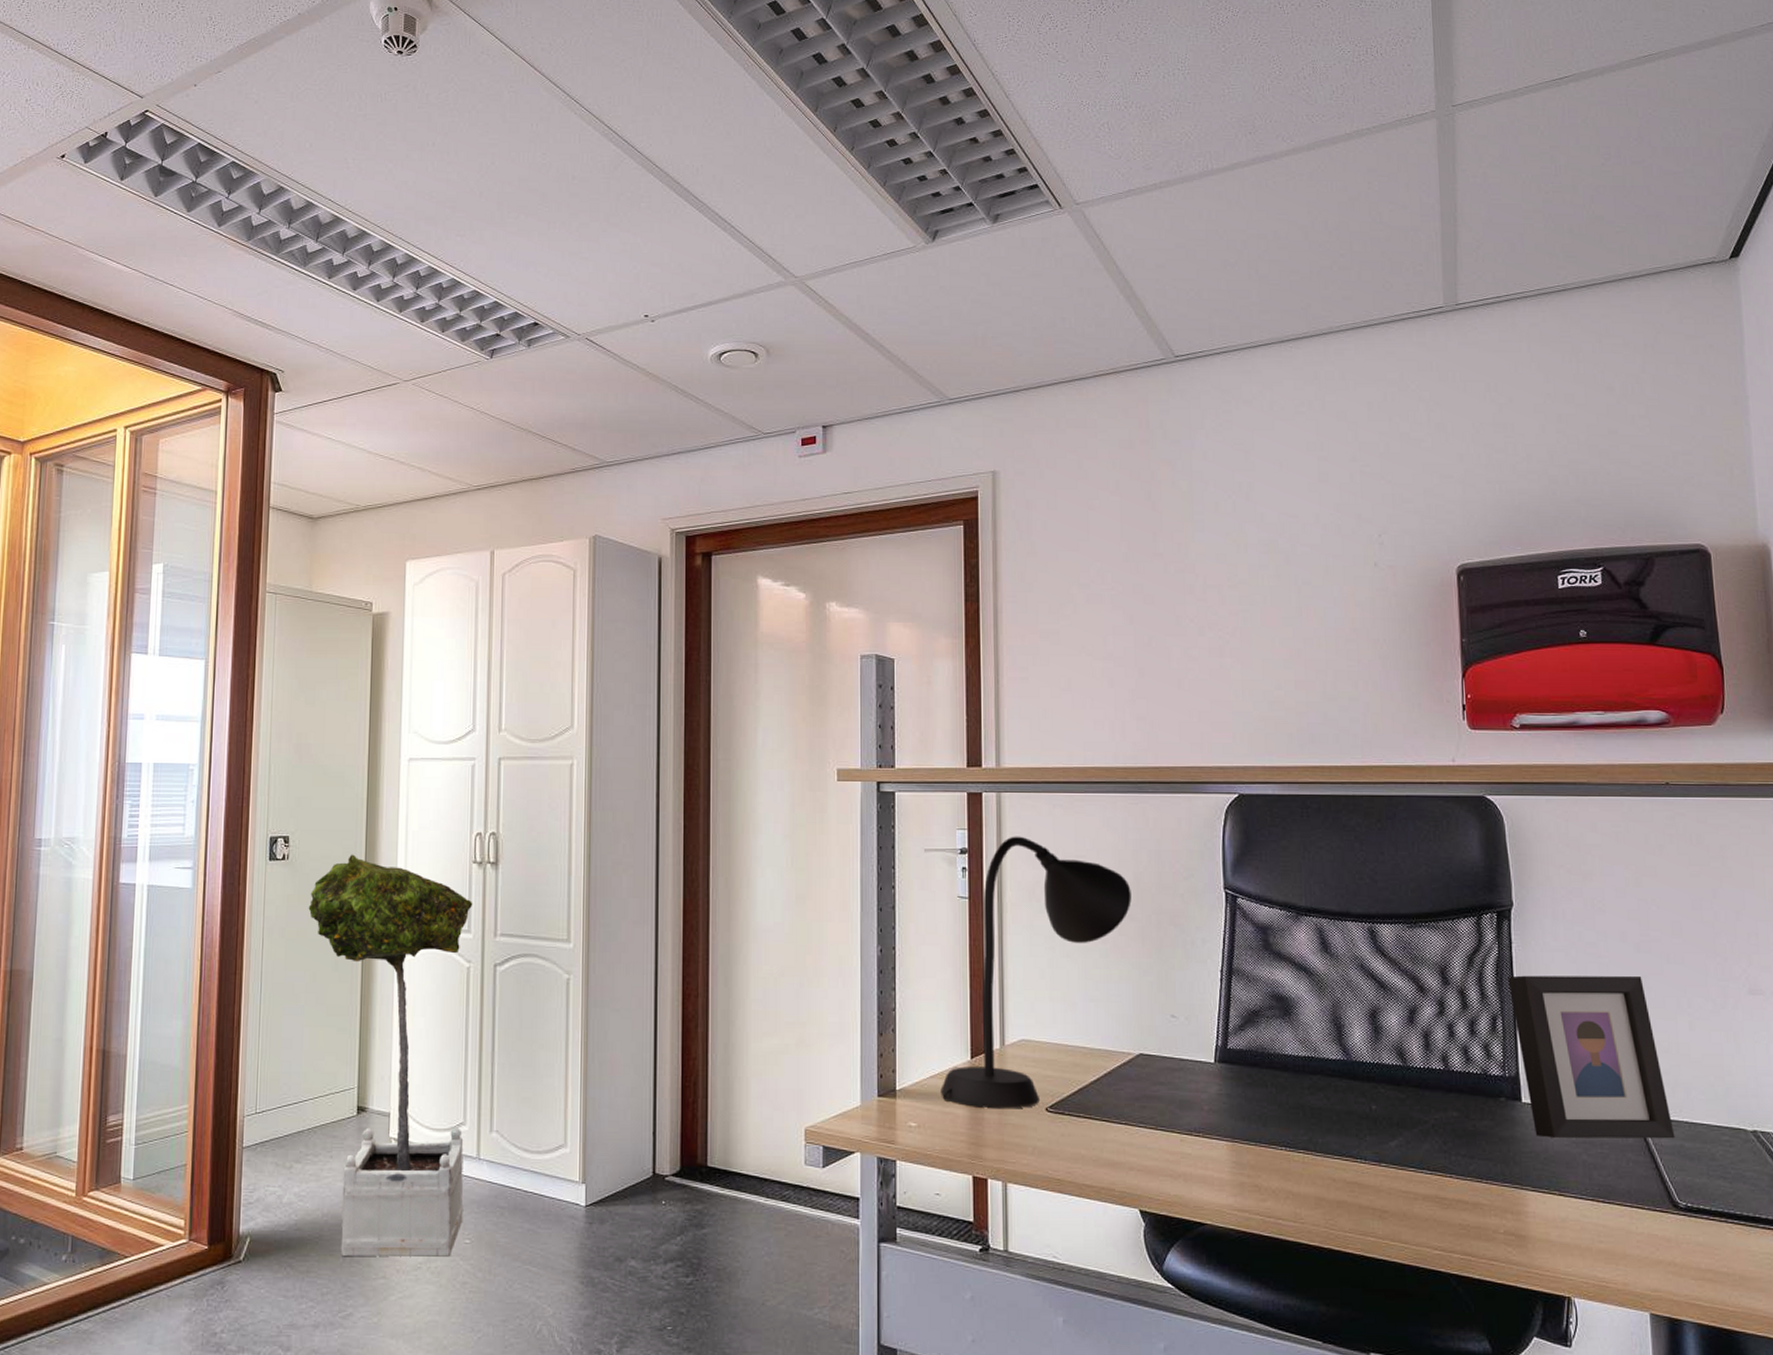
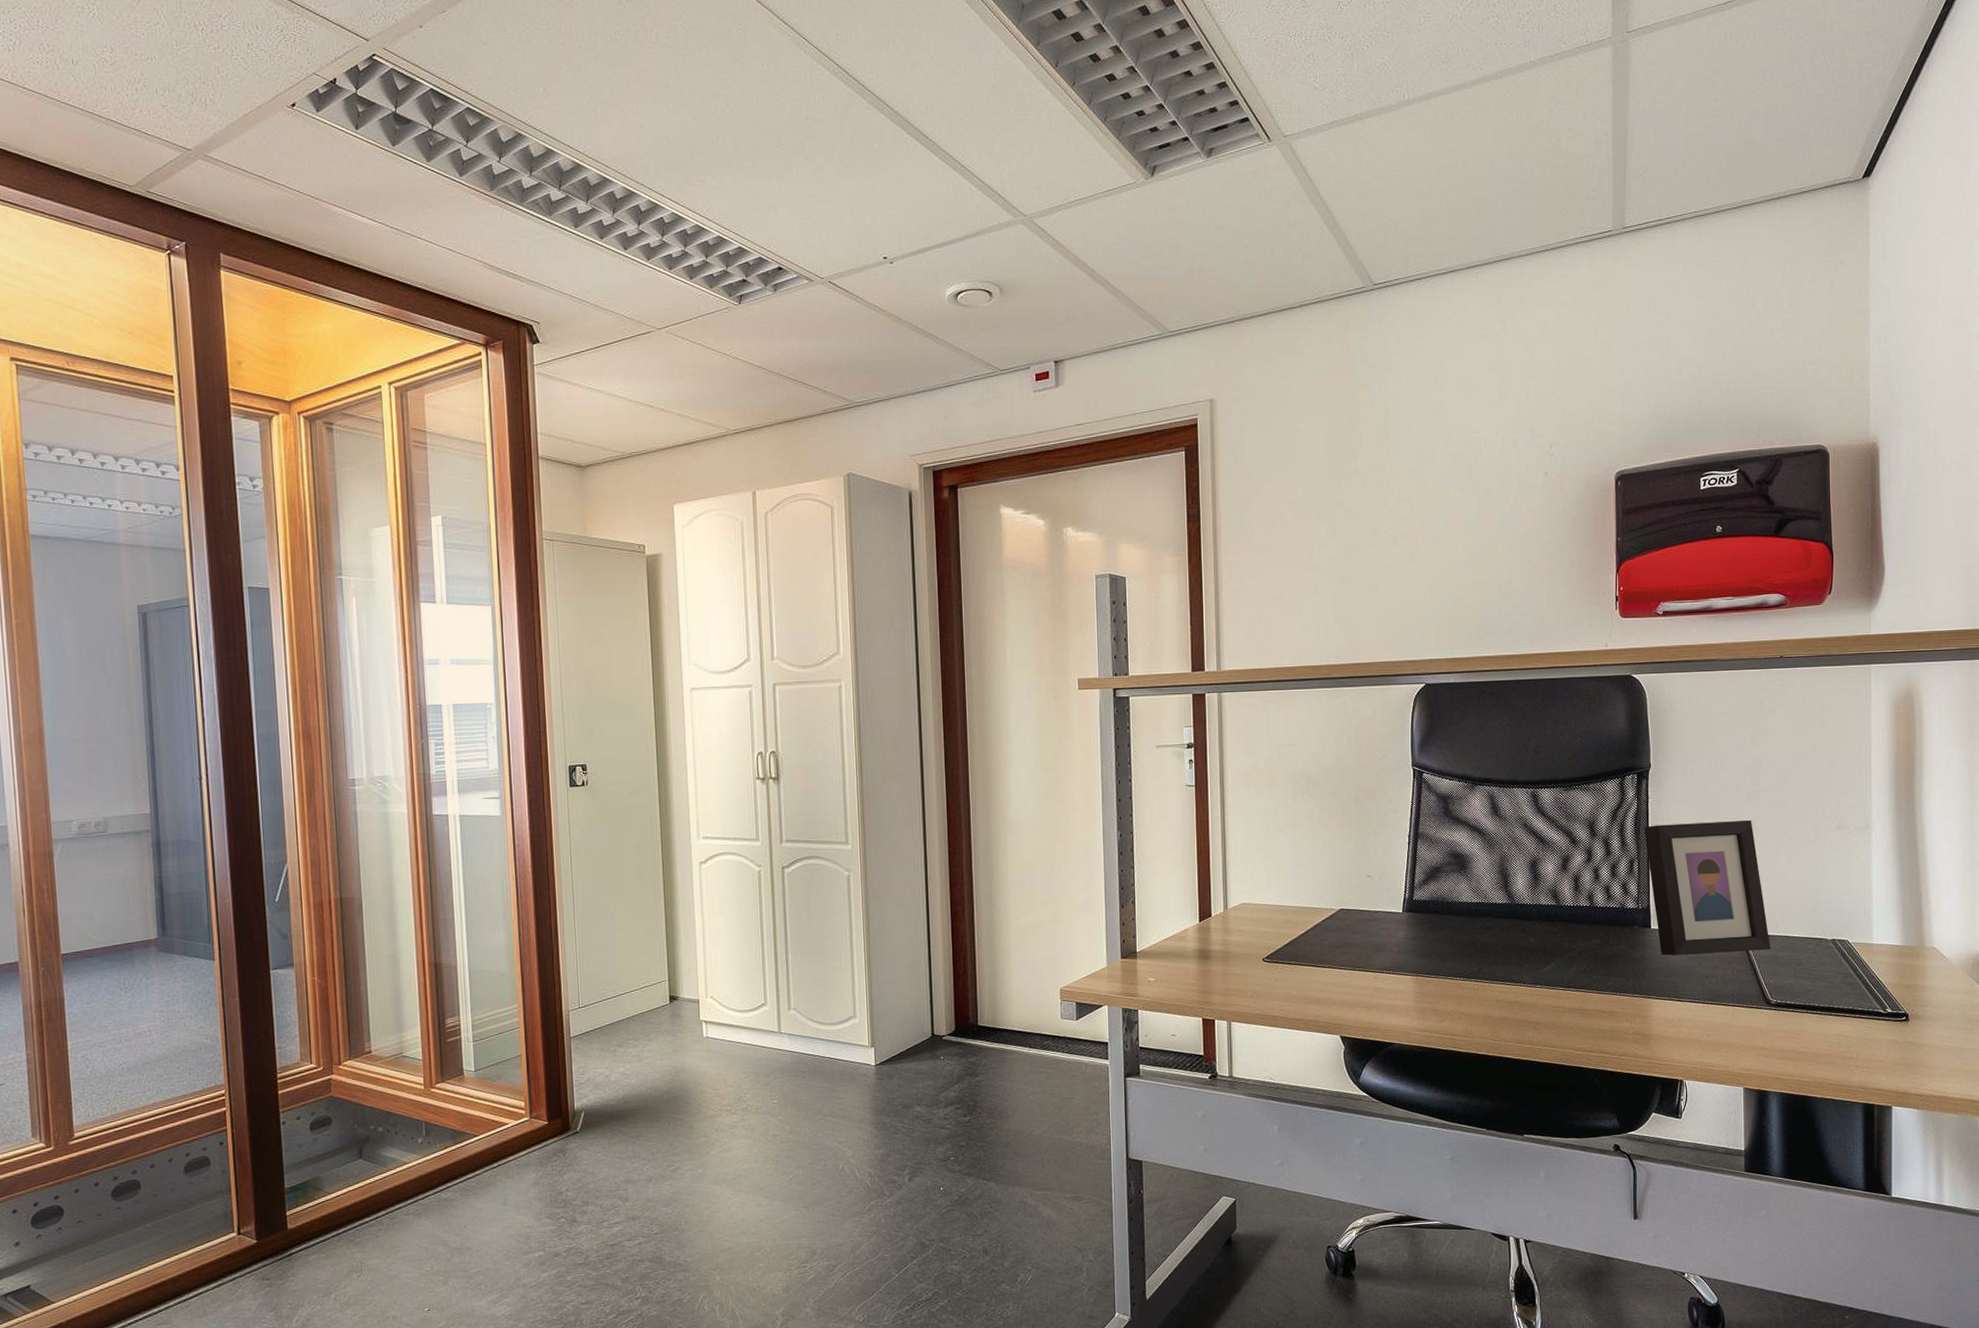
potted tree: present [308,854,473,1257] -> none [610,777,770,1122]
desk lamp: present [940,836,1131,1109] -> none [1174,730,1334,963]

